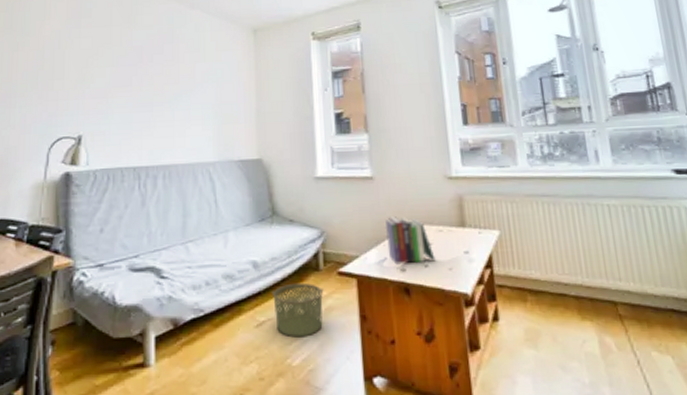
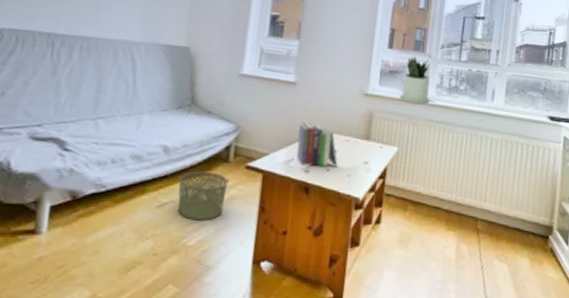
planter: none [487,128,525,180] -> present [399,55,432,105]

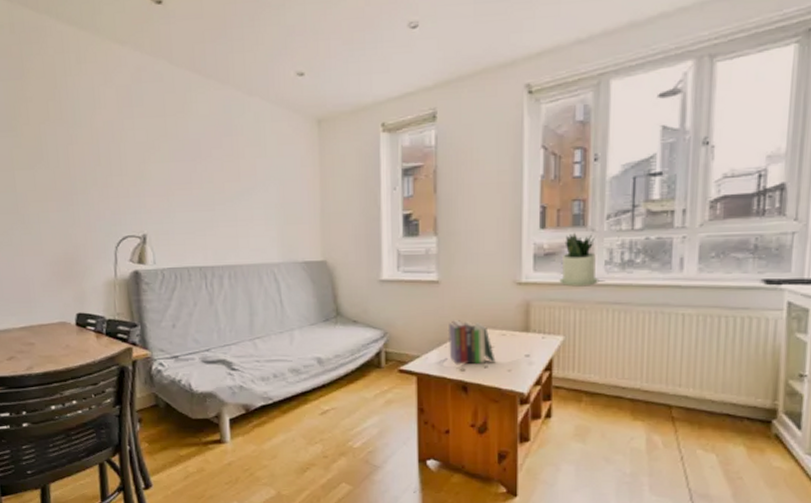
basket: present [177,171,230,221] -> none [335,378,385,425]

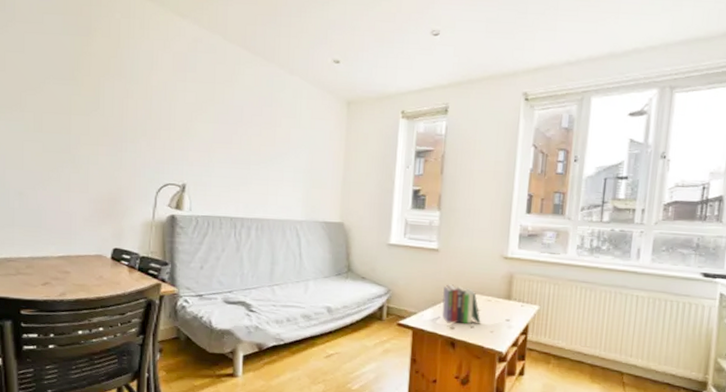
planter: present [559,232,600,287] -> none [539,219,572,266]

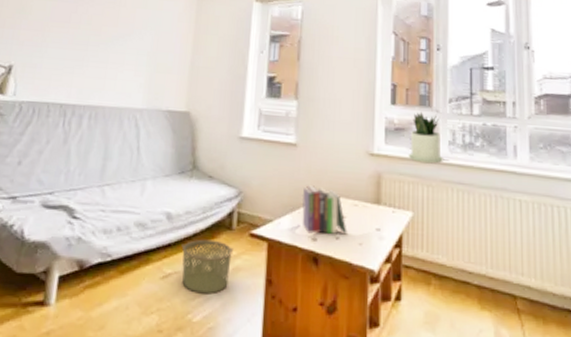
basket: none [340,327,384,370] -> present [181,239,234,295]
planter: none [539,219,572,266] -> present [408,111,444,164]

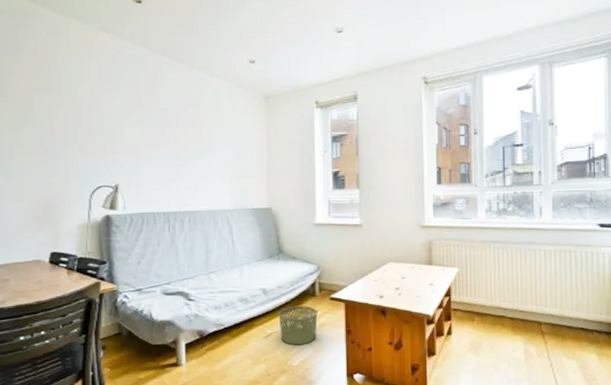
books: present [302,185,347,235] -> none [369,256,407,293]
planter: present [408,111,444,164] -> none [453,187,483,229]

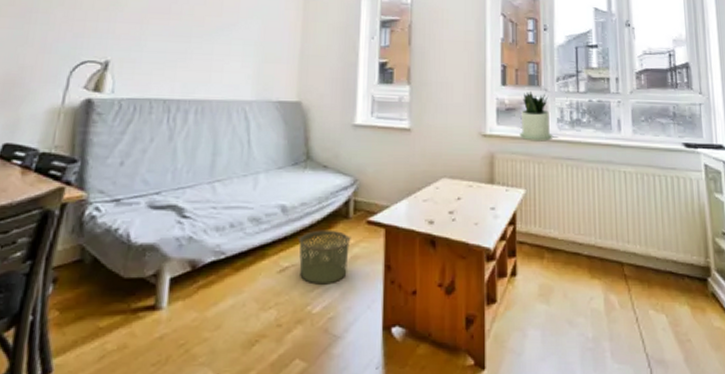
planter: none [453,187,483,229] -> present [519,90,554,142]

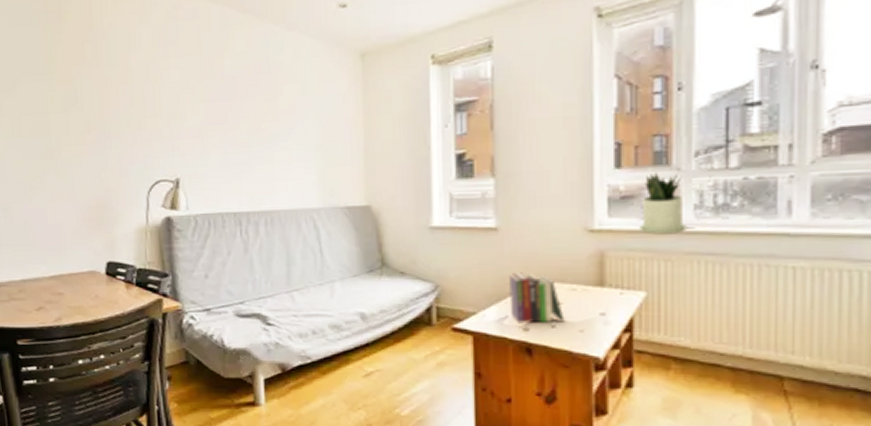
basket: present [298,229,351,285] -> none [380,336,436,390]
books: none [417,169,463,217] -> present [508,272,565,324]

